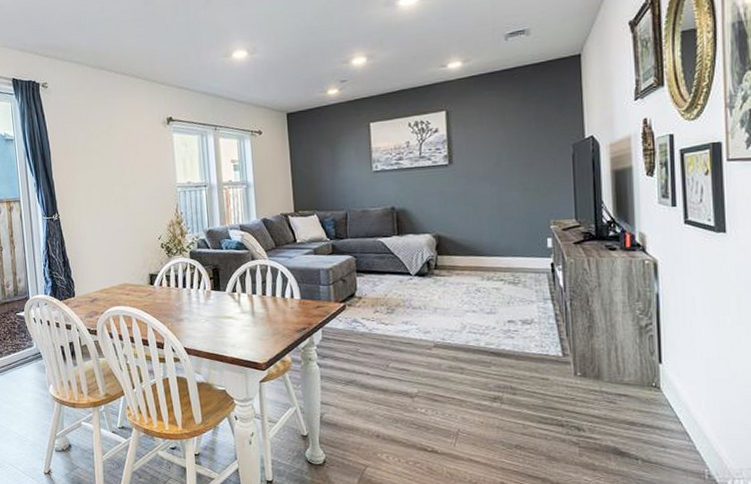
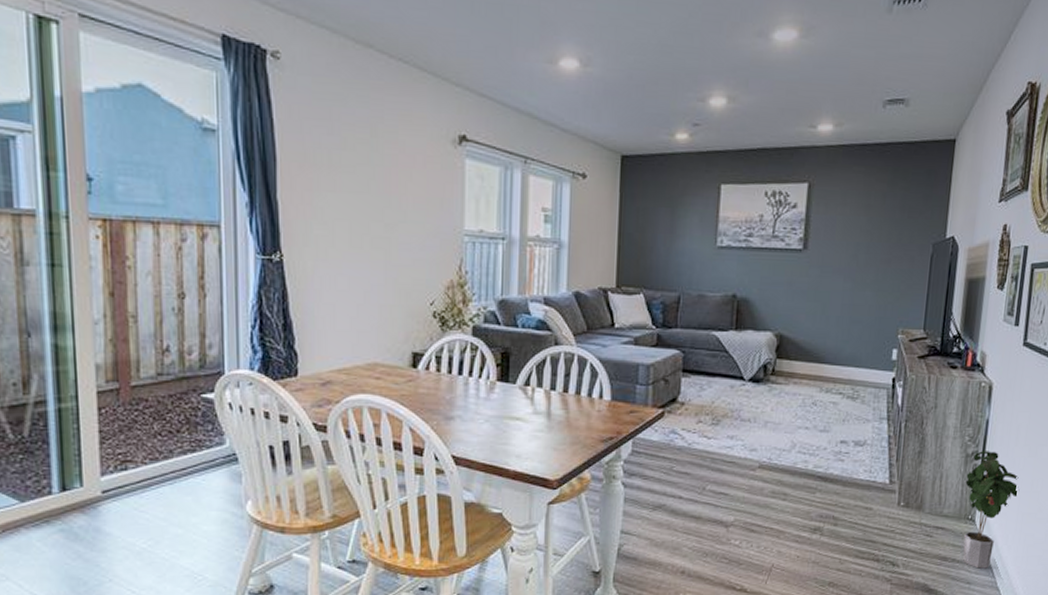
potted plant: none [643,322,706,433] -> present [963,451,1020,569]

